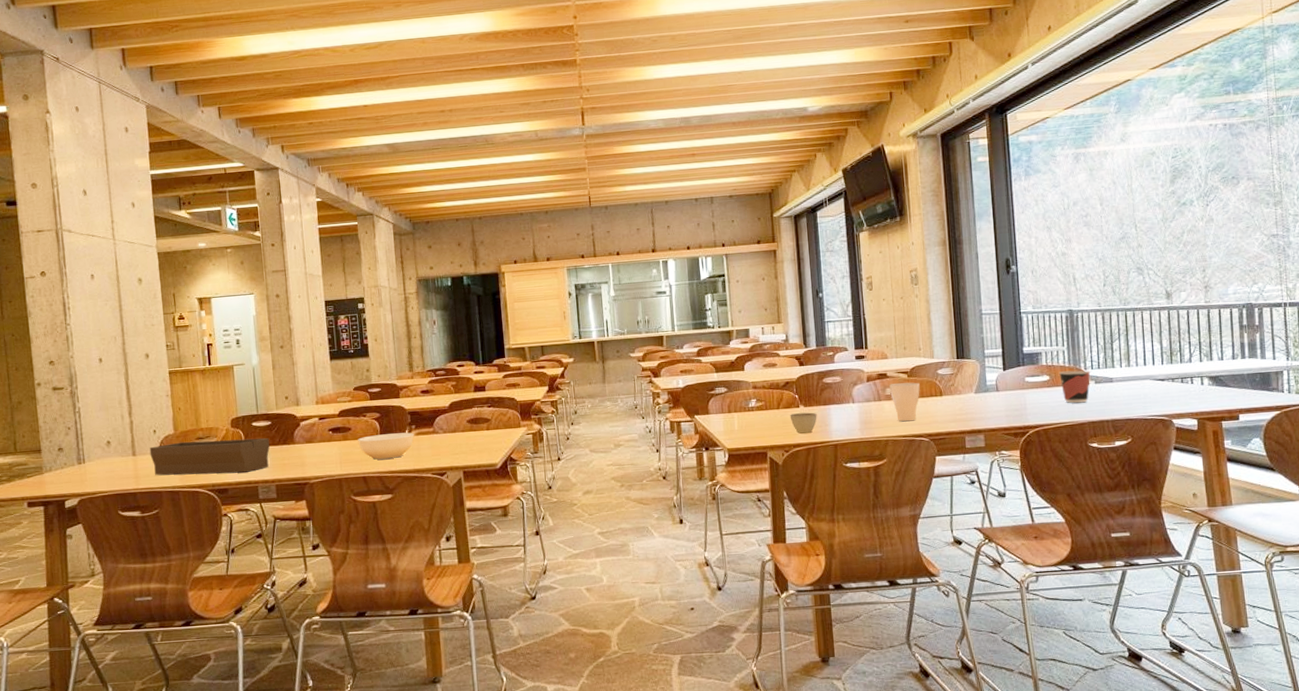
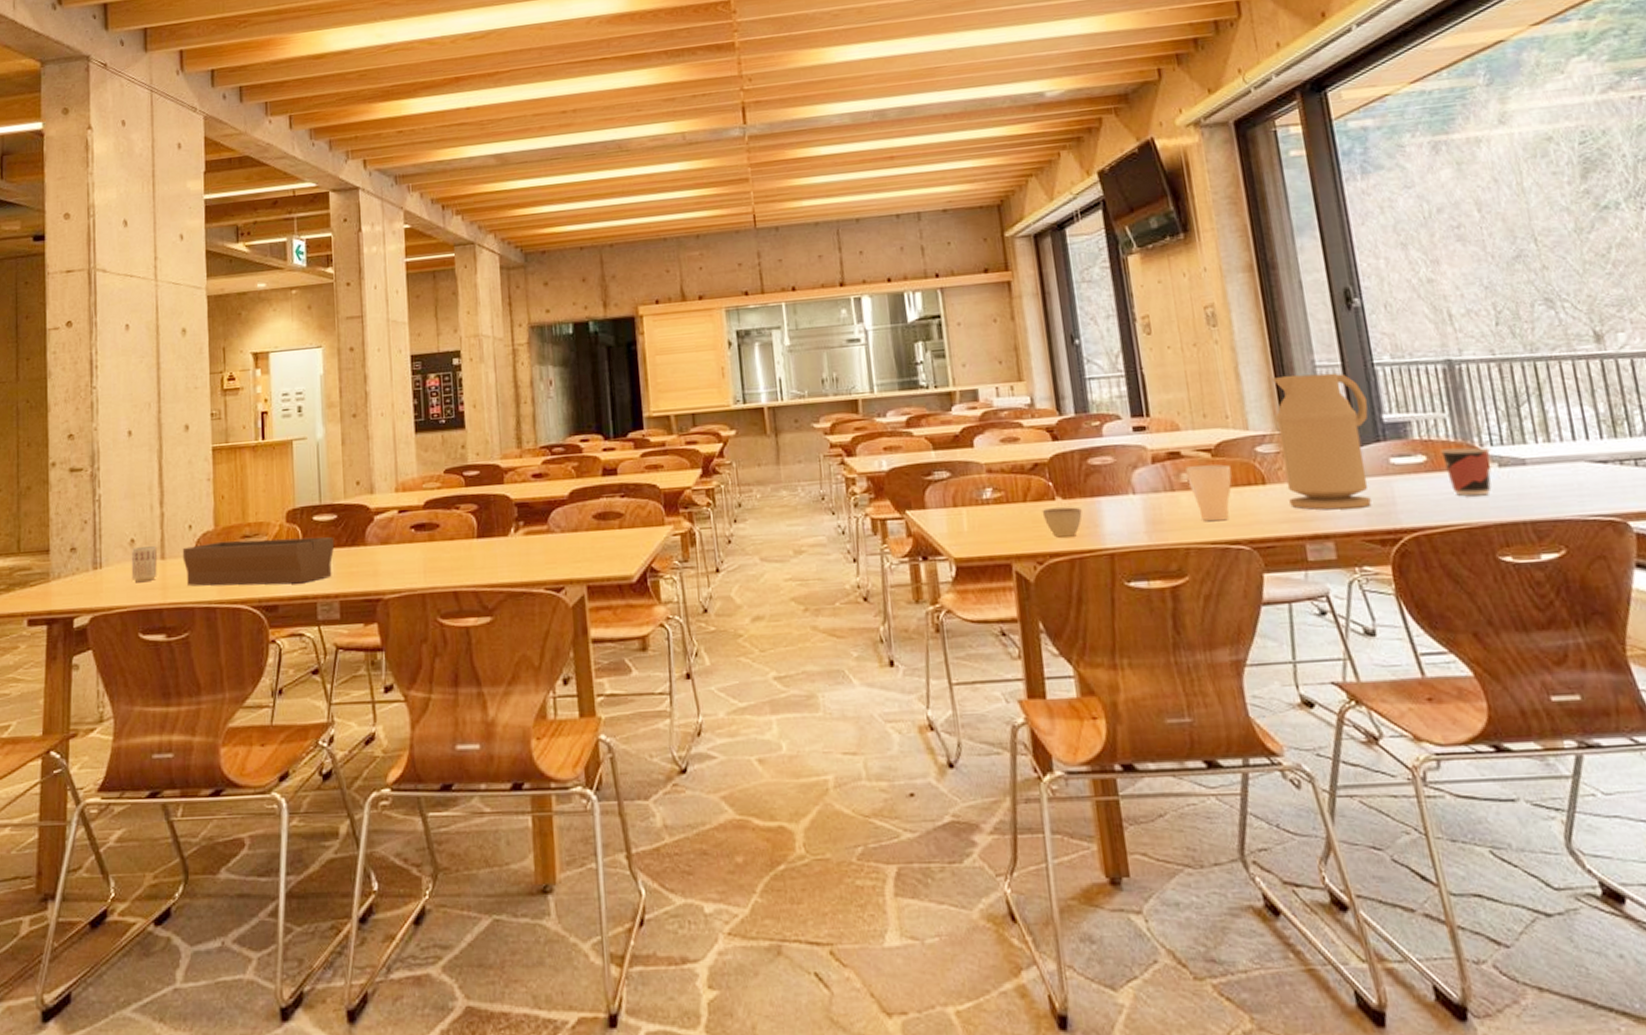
cup: none [108,446,130,474] -> present [131,546,157,583]
bowl: present [358,432,414,460] -> none [448,531,522,568]
water jug: none [952,318,1015,413] -> present [1271,372,1372,510]

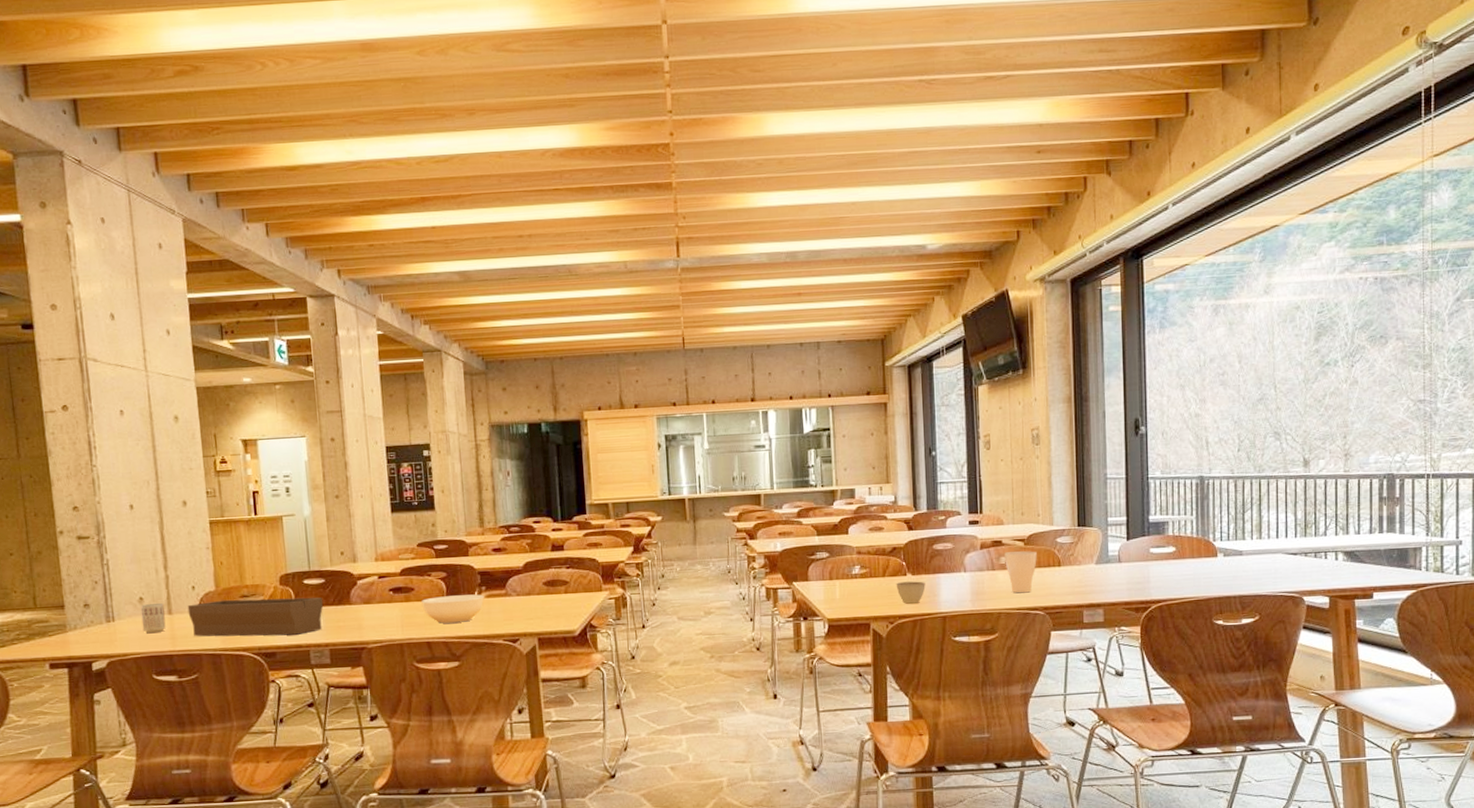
bowl: none [448,531,522,568] -> present [421,594,485,624]
water jug: present [1271,372,1372,510] -> none [1074,483,1141,586]
cup: present [1441,447,1492,497] -> none [1186,541,1220,577]

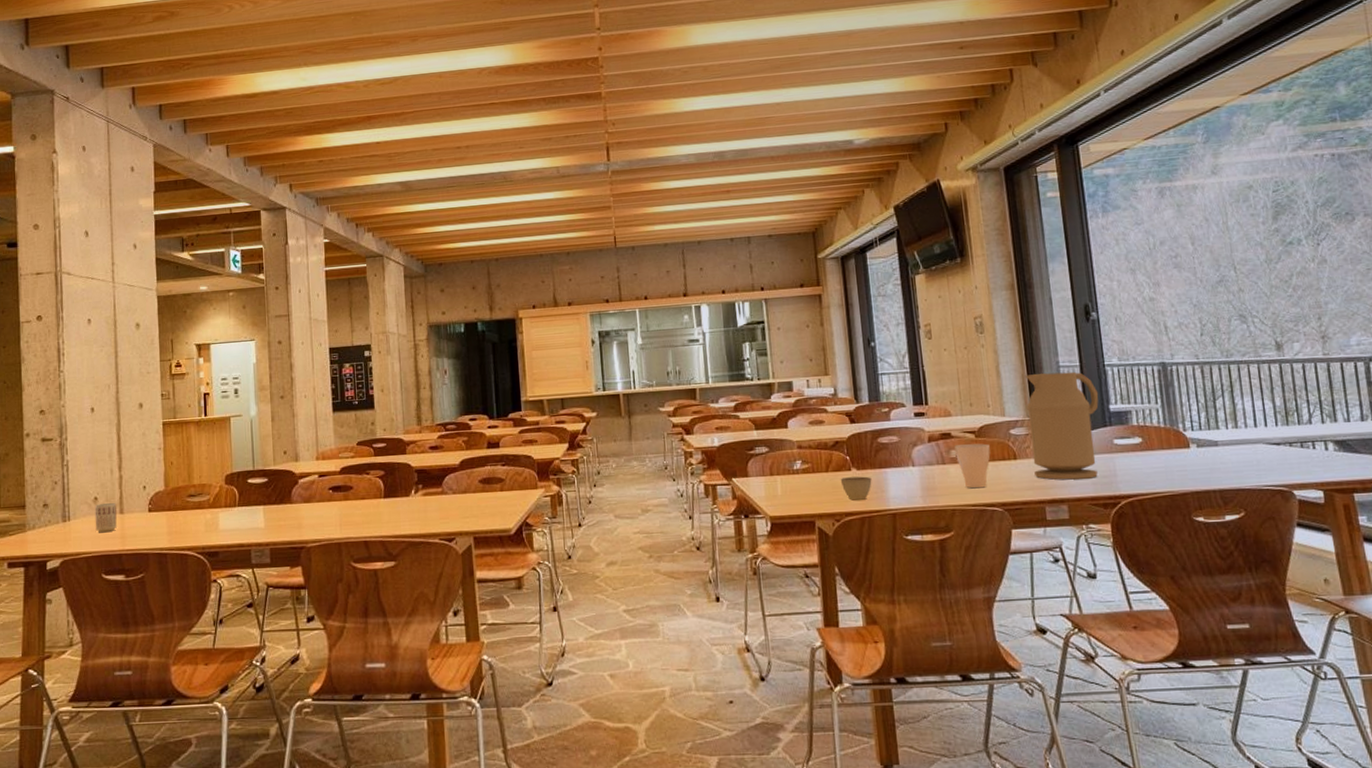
tray: present [187,597,324,637] -> none [138,496,266,536]
bowl: present [421,594,485,624] -> none [360,492,421,522]
water jug: none [1074,483,1141,586] -> present [1024,371,1099,480]

